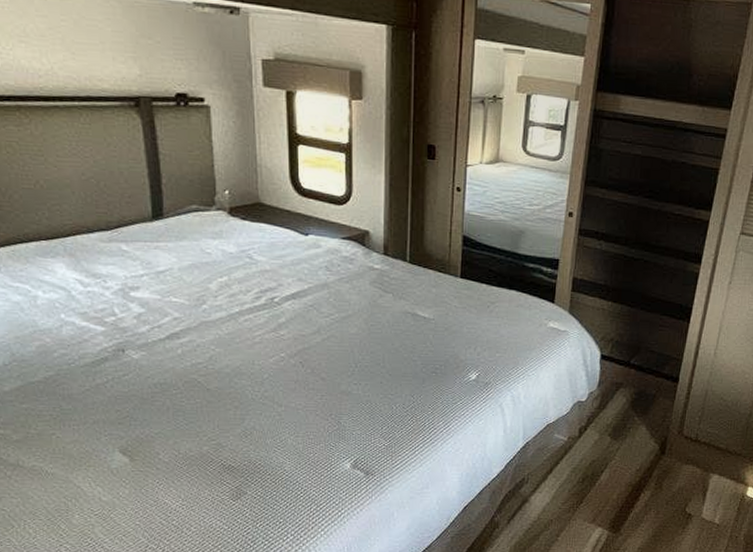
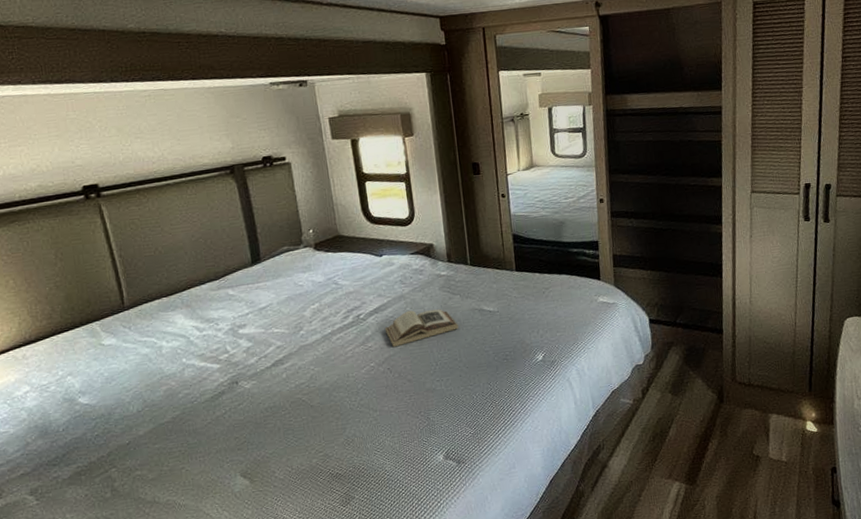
book: none [301,302,386,340] -> present [384,309,459,348]

